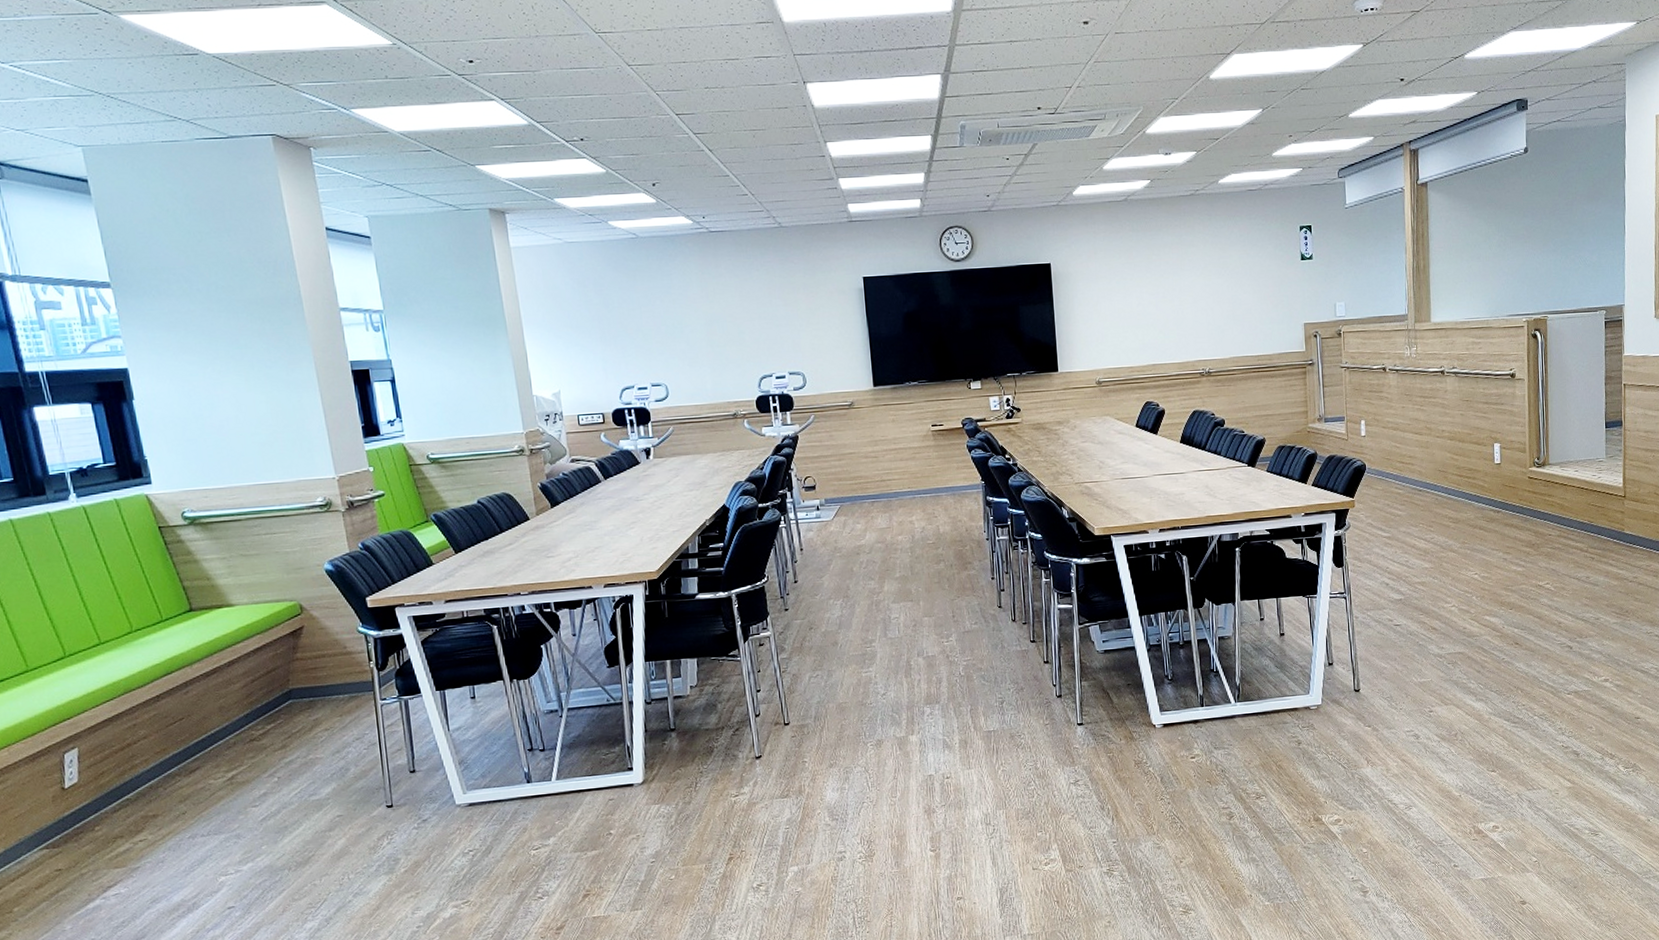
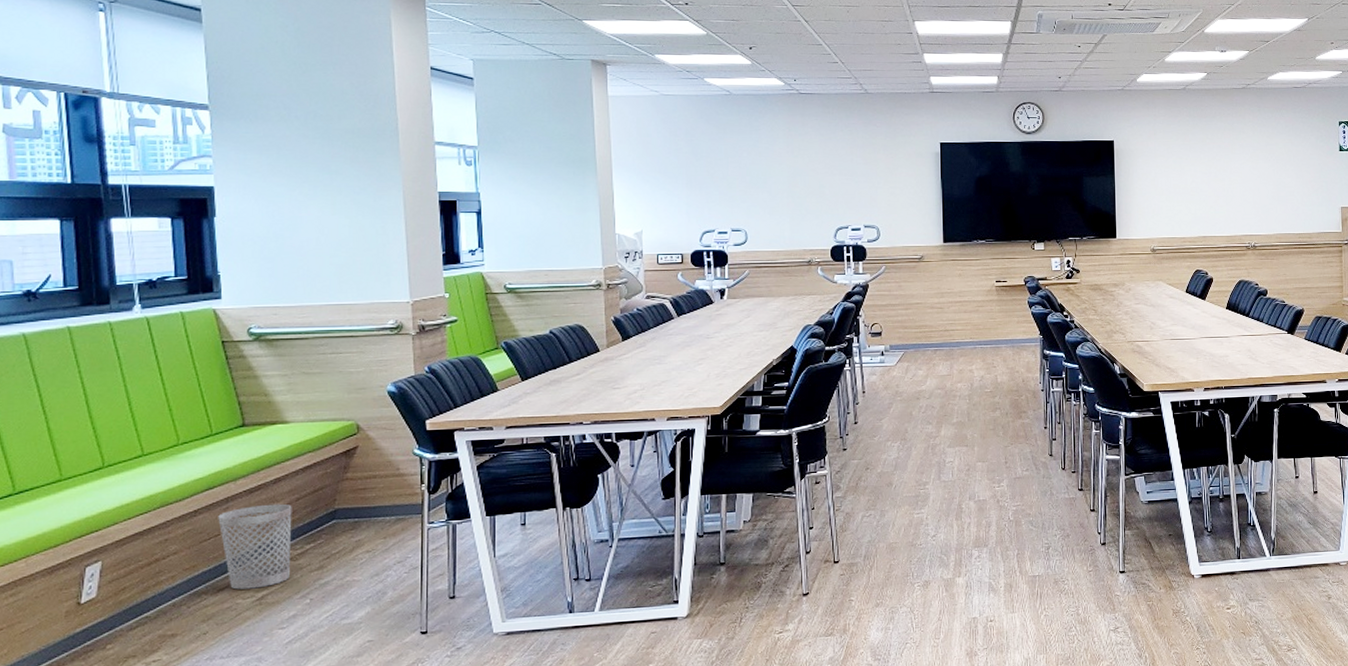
wastebasket: none [180,686,256,771] -> present [218,503,292,590]

